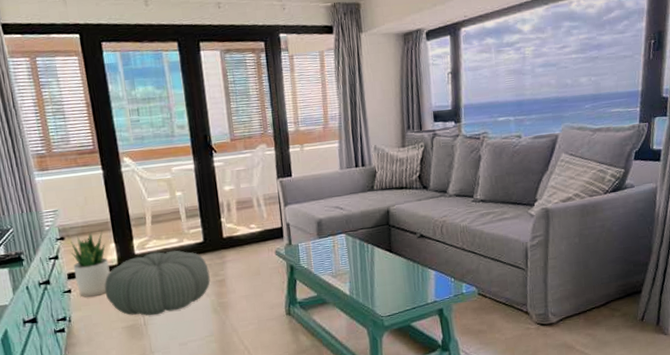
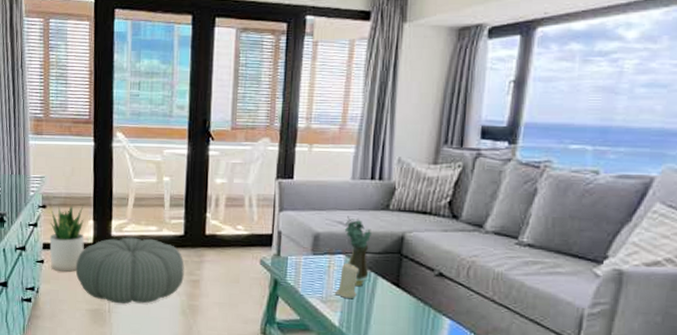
vase: none [341,200,367,259] -> present [345,216,371,287]
candle: none [341,240,360,270] -> present [334,263,360,298]

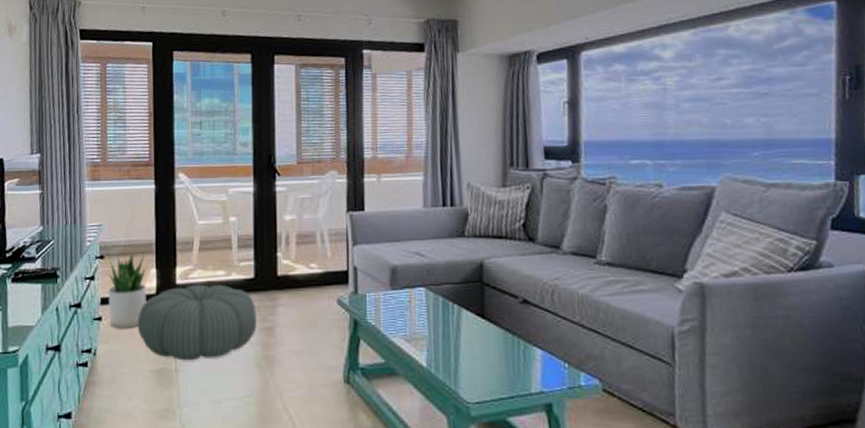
candle: present [334,263,360,298] -> none [418,296,442,334]
vase: present [345,216,371,287] -> none [422,245,452,321]

